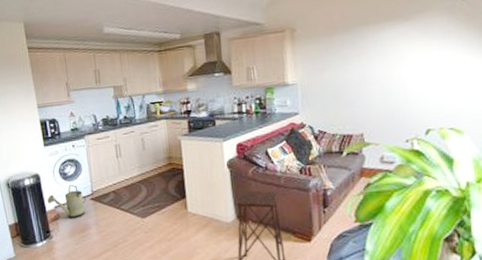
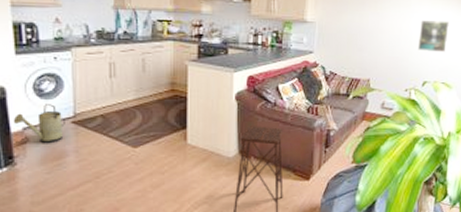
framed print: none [413,61,450,98] -> present [417,19,450,53]

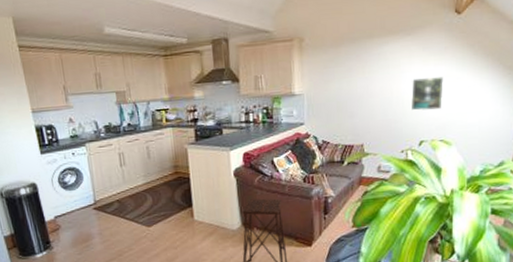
watering can: present [13,104,65,144] -> none [46,194,88,229]

